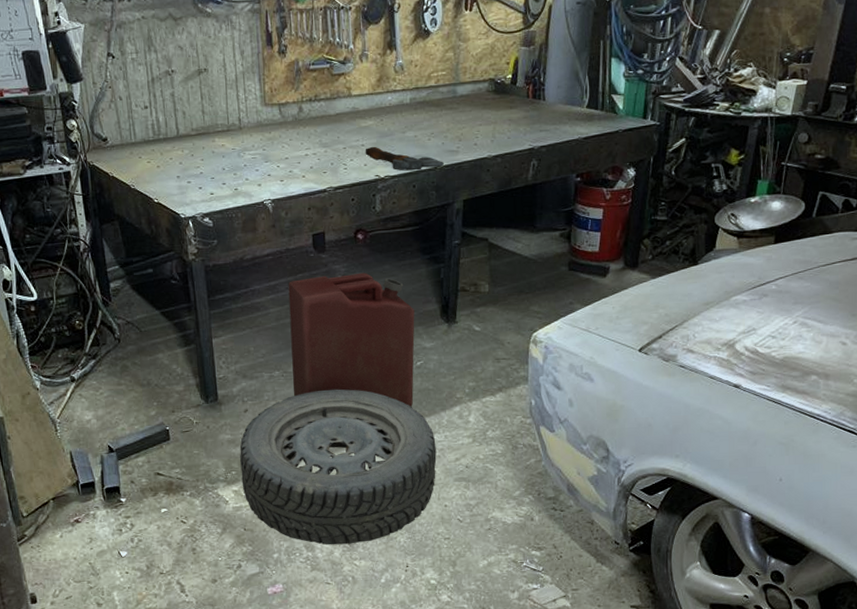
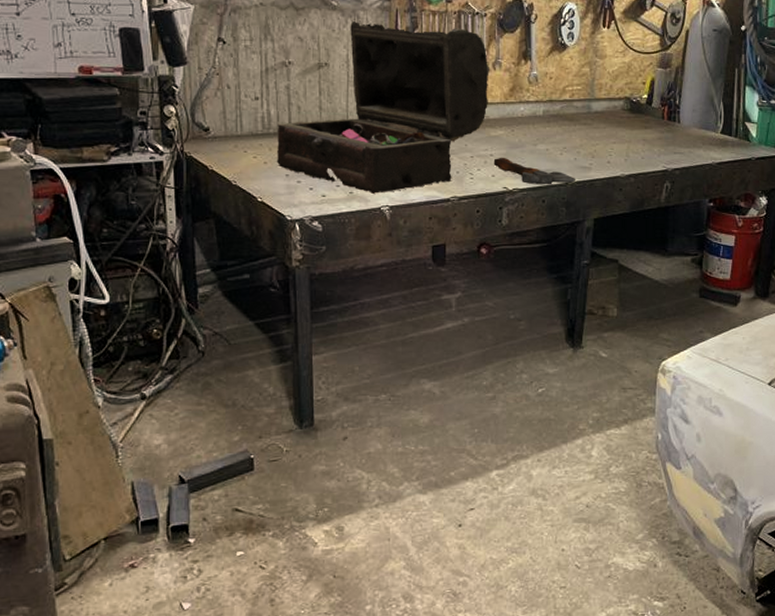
toolbox: none [166,24,357,189] -> present [277,21,489,194]
car tire: present [240,389,437,545] -> none [334,416,555,595]
jerry can: present [288,272,415,407] -> none [401,289,538,438]

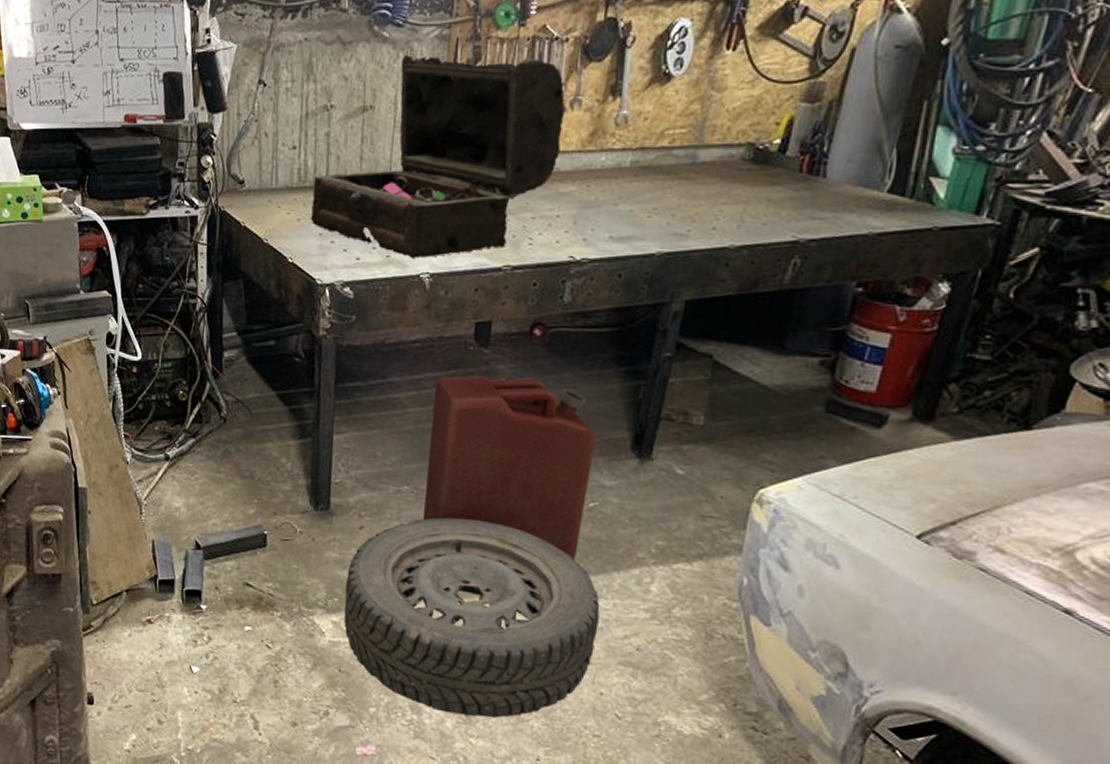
car tire: none [334,416,555,595] -> present [344,517,600,718]
jerry can: none [401,289,538,438] -> present [423,375,596,559]
hatchet: present [493,157,575,185] -> none [559,219,665,256]

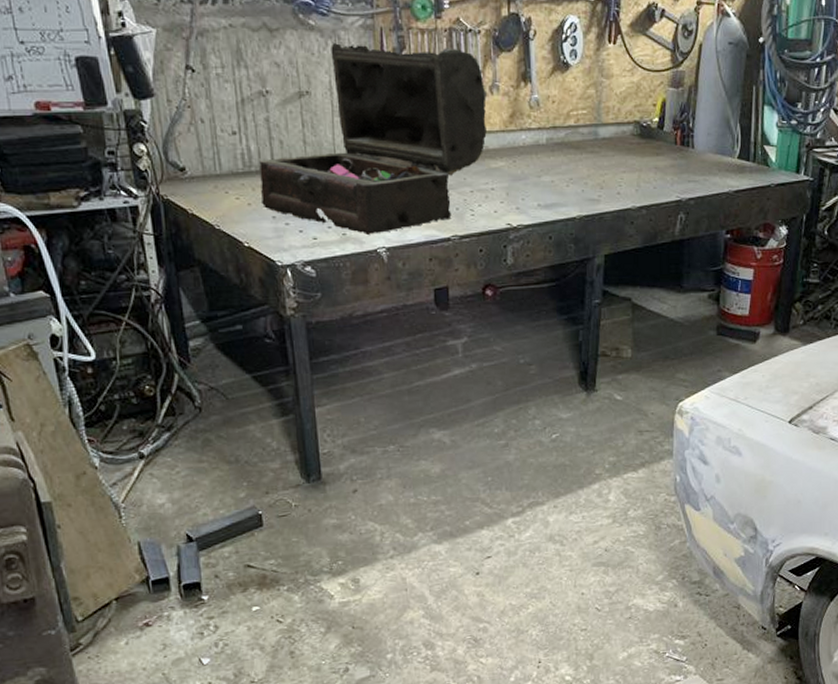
car tire: present [344,517,600,718] -> none [347,465,573,642]
jerry can: present [423,375,596,559] -> none [405,333,550,485]

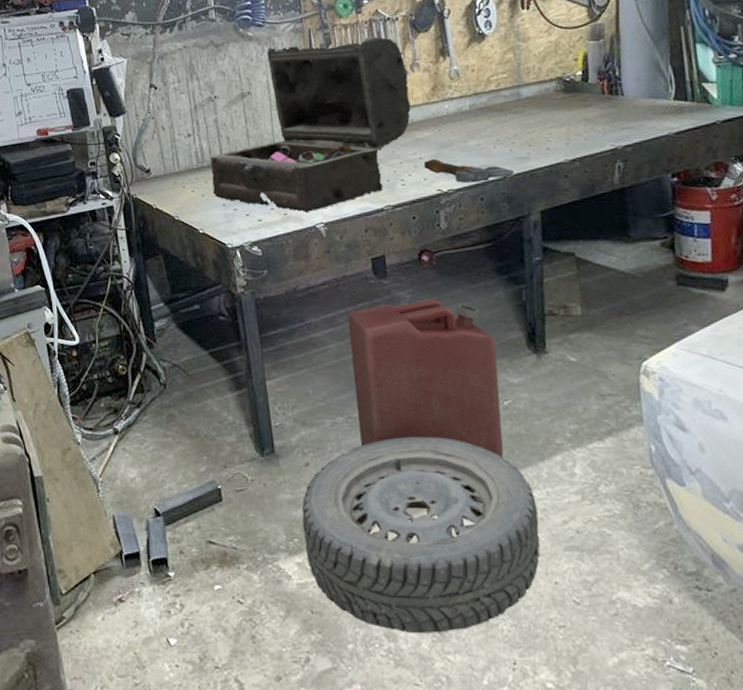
car tire: none [347,465,573,642] -> present [302,436,541,634]
jerry can: none [405,333,550,485] -> present [347,298,504,457]
hatchet: none [495,191,583,220] -> present [423,158,514,183]

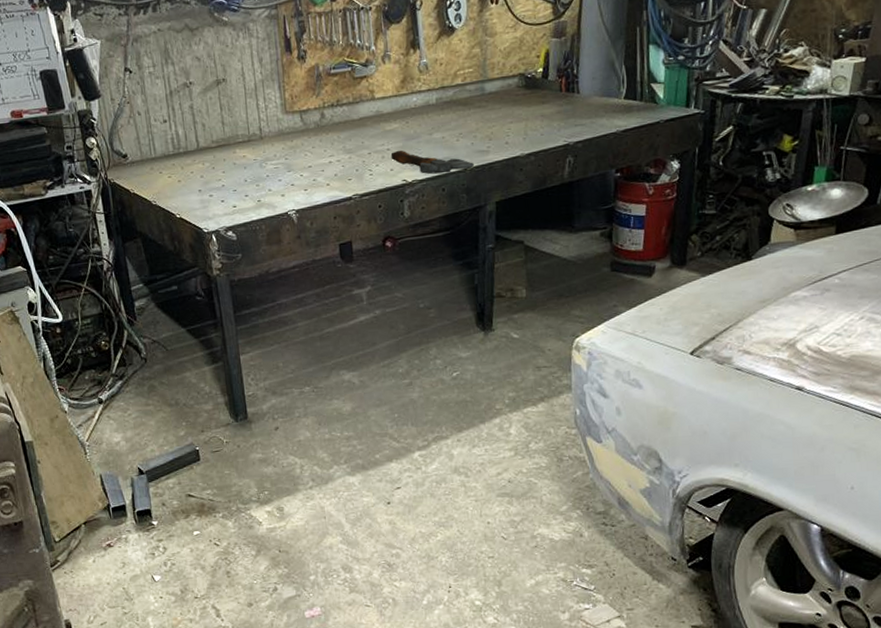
toolbox: present [210,36,411,213] -> none [186,25,381,200]
car tire: present [302,436,541,634] -> none [271,403,477,566]
jerry can: present [347,298,504,457] -> none [315,281,451,420]

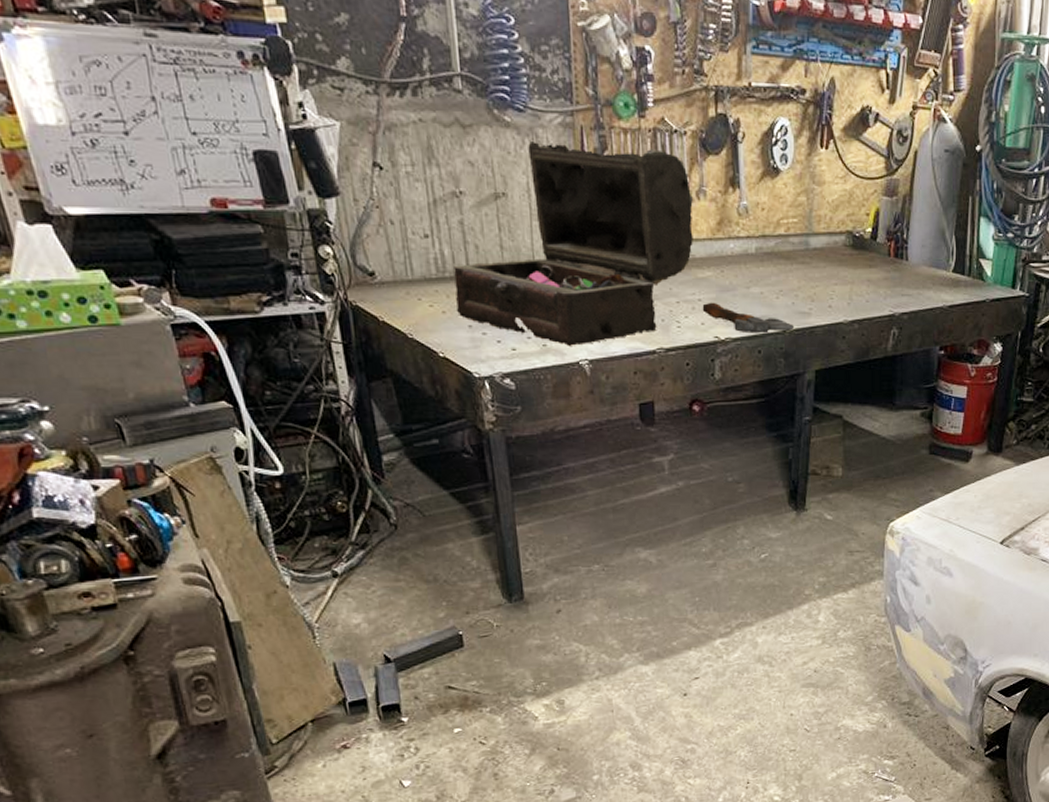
toolbox: none [186,25,381,200] -> present [454,141,693,346]

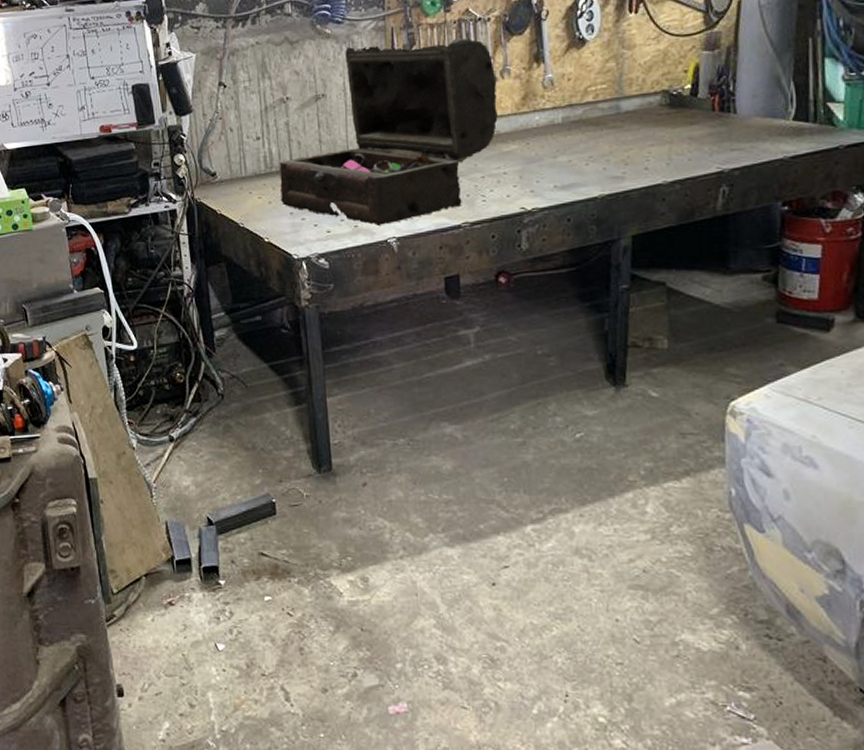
hatchet: present [702,302,794,334] -> none [507,174,606,202]

